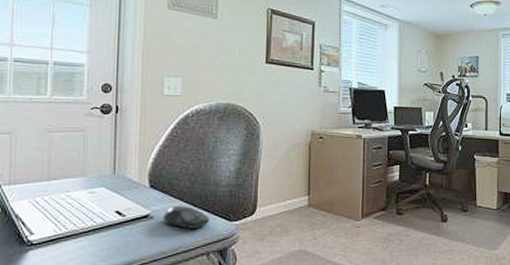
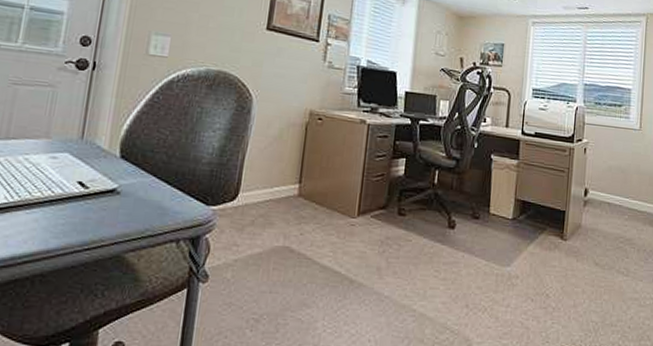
computer mouse: present [162,205,210,229] -> none [130,181,185,210]

